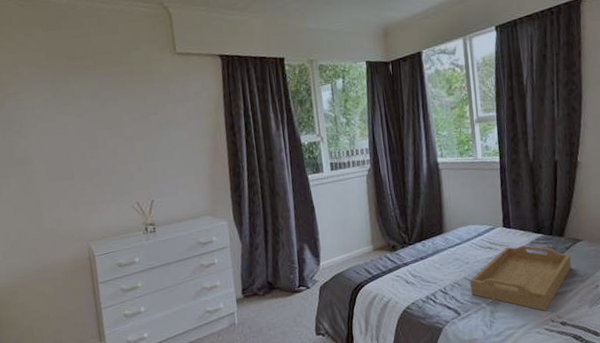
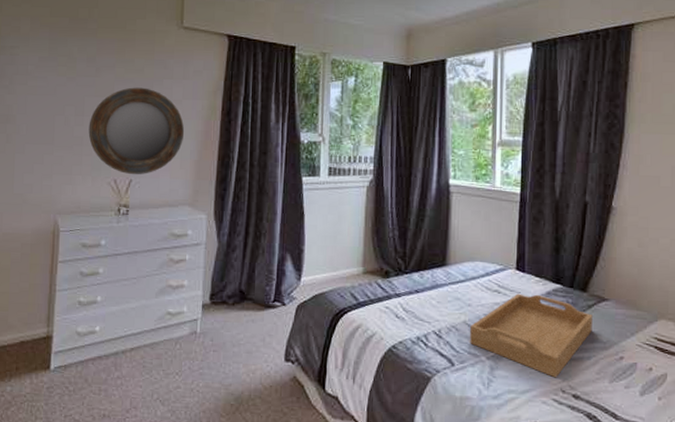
home mirror: none [103,114,195,196] -> present [88,87,185,175]

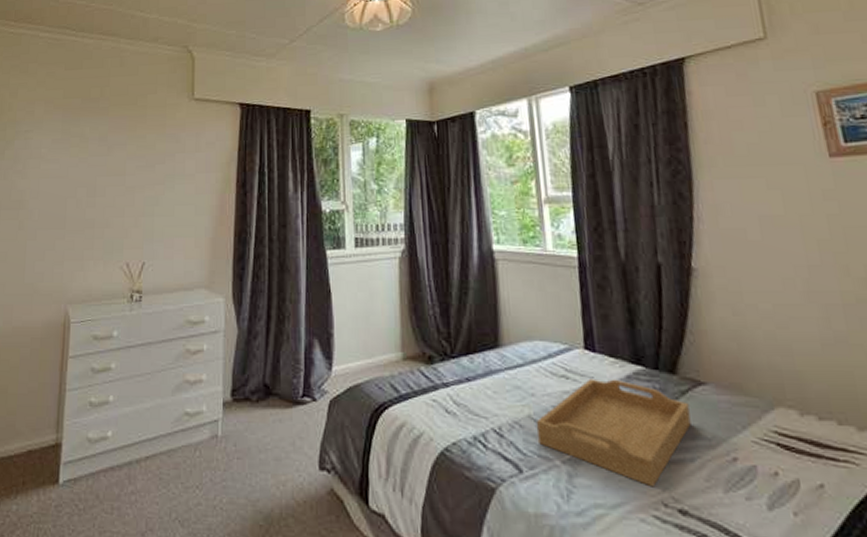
home mirror: present [88,87,185,175] -> none [100,163,199,257]

